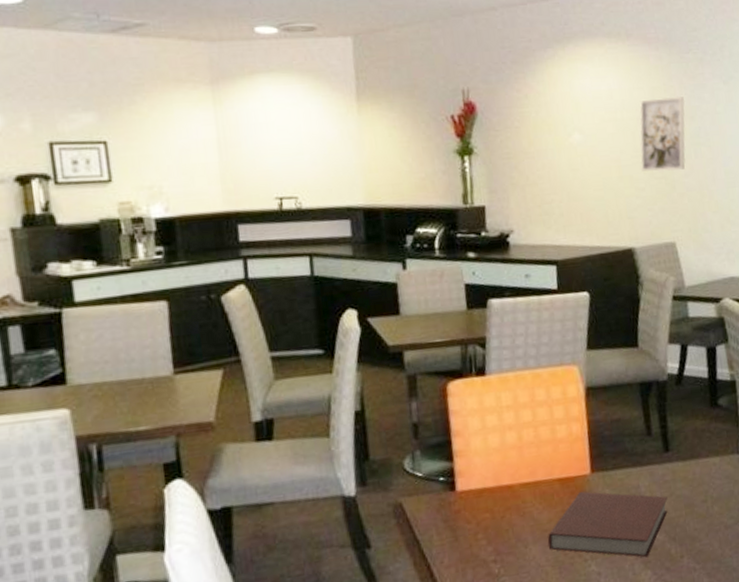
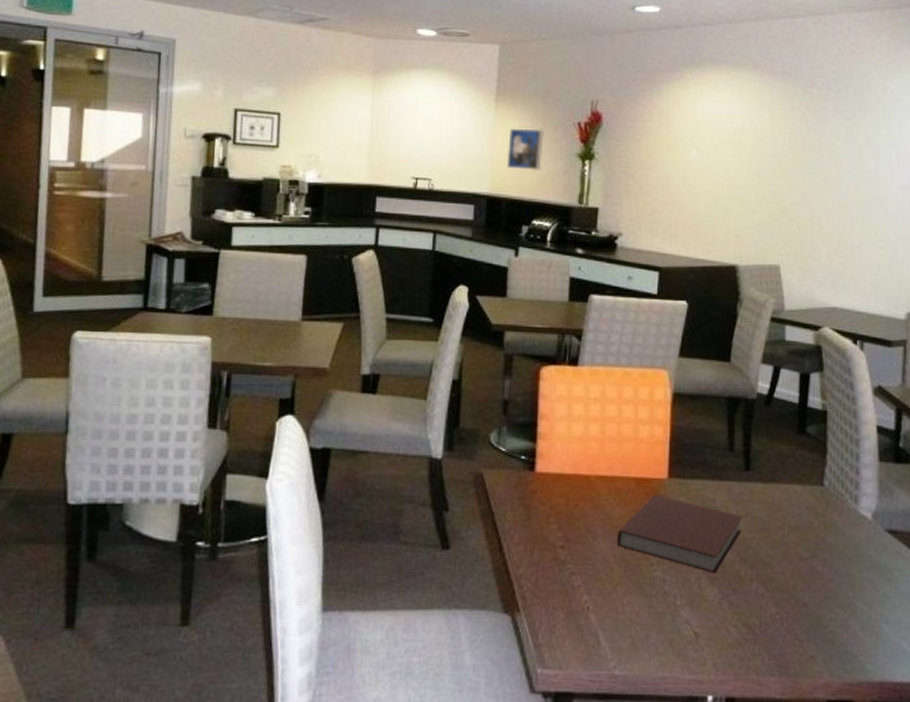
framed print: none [377,127,418,175] -> present [506,128,544,171]
wall art: present [639,96,686,172] -> none [752,126,805,198]

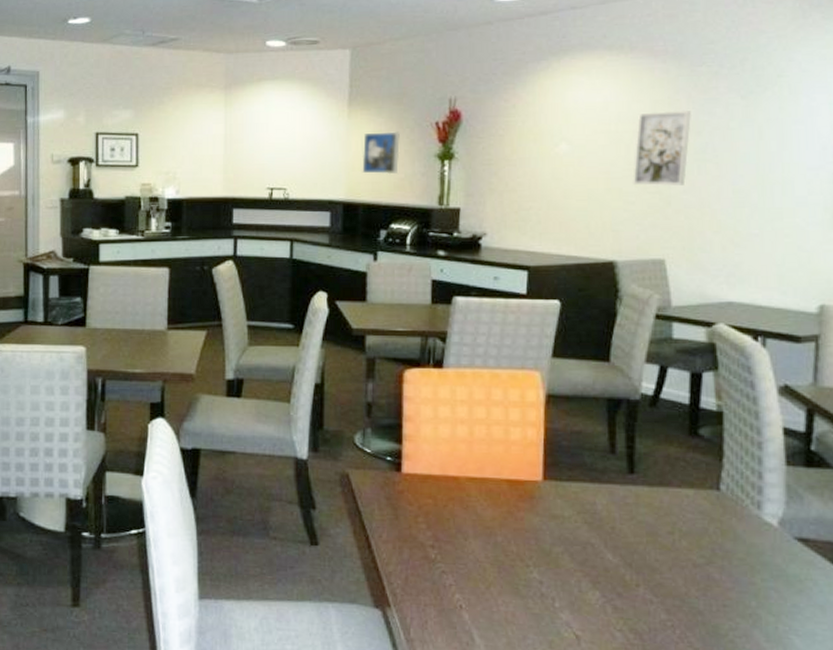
notebook: present [616,494,743,574] -> none [489,496,627,577]
wall art: none [752,126,805,198] -> present [631,110,692,187]

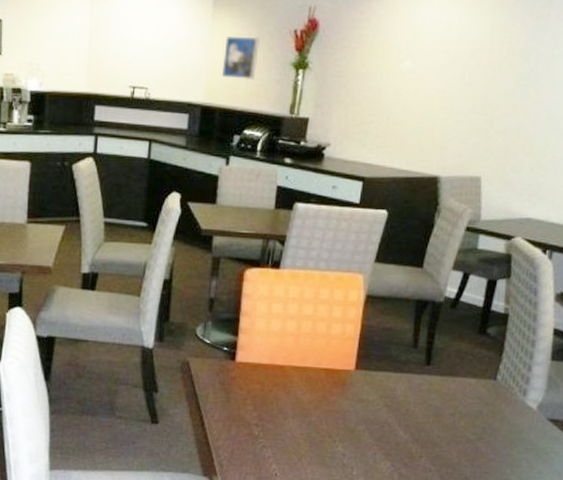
wall art: present [631,110,692,187] -> none [462,34,524,109]

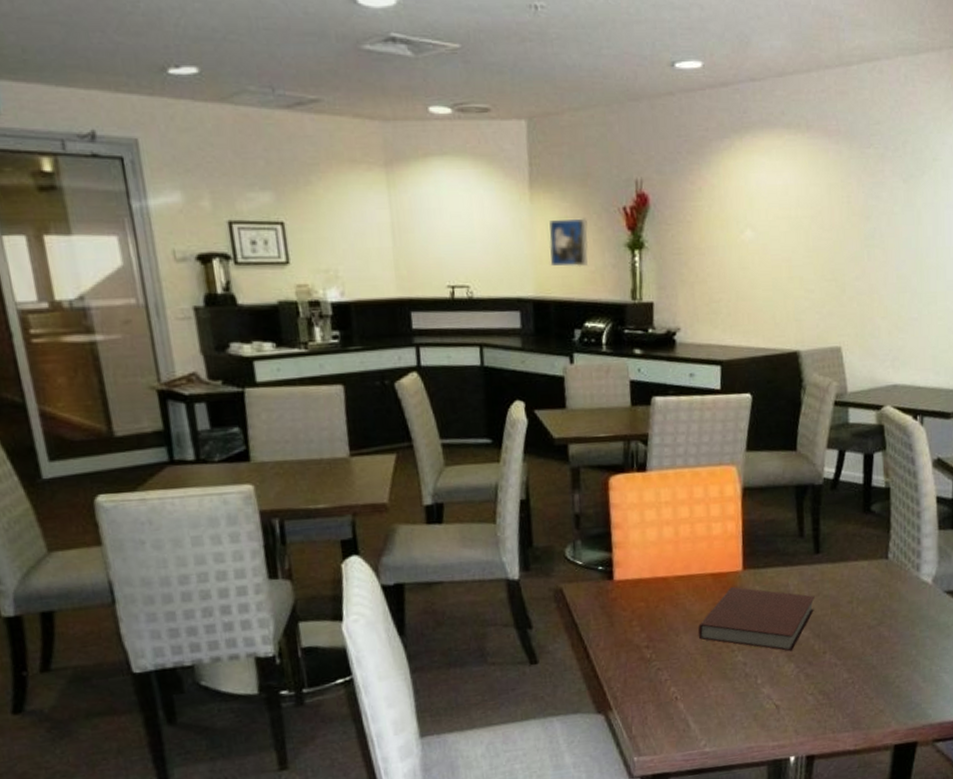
notebook: none [304,383,419,451] -> present [698,586,815,652]

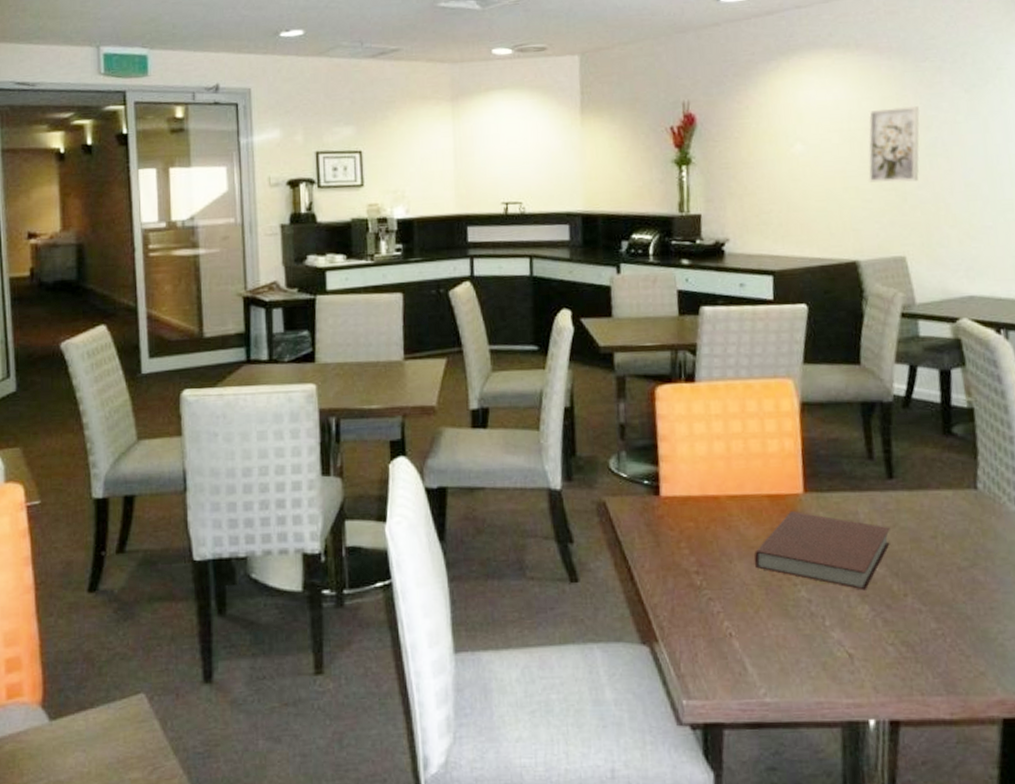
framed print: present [549,218,589,267] -> none [598,138,637,183]
wall art: none [811,194,862,274] -> present [867,106,920,183]

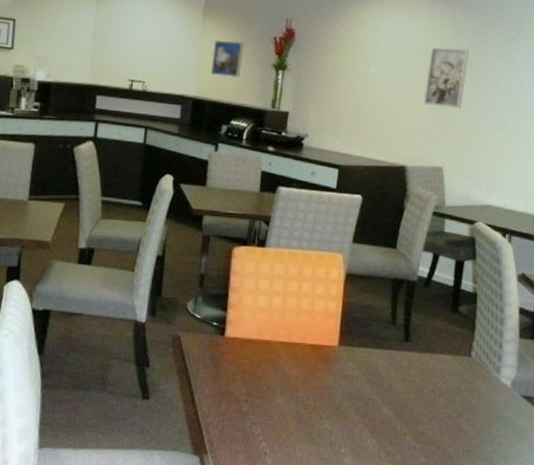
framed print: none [598,138,637,183] -> present [210,40,244,78]
notebook: present [754,510,890,591] -> none [292,359,401,428]

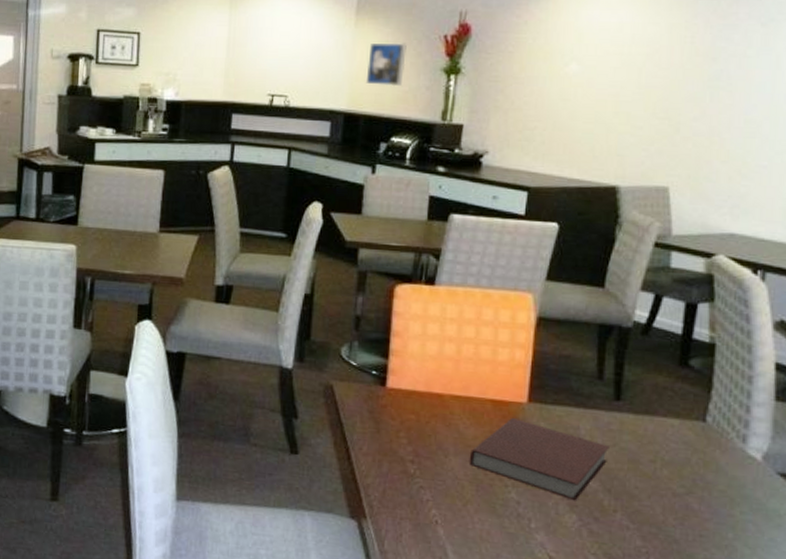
notebook: none [292,359,401,428] -> present [469,417,609,501]
wall art: present [422,46,470,109] -> none [641,34,709,113]

